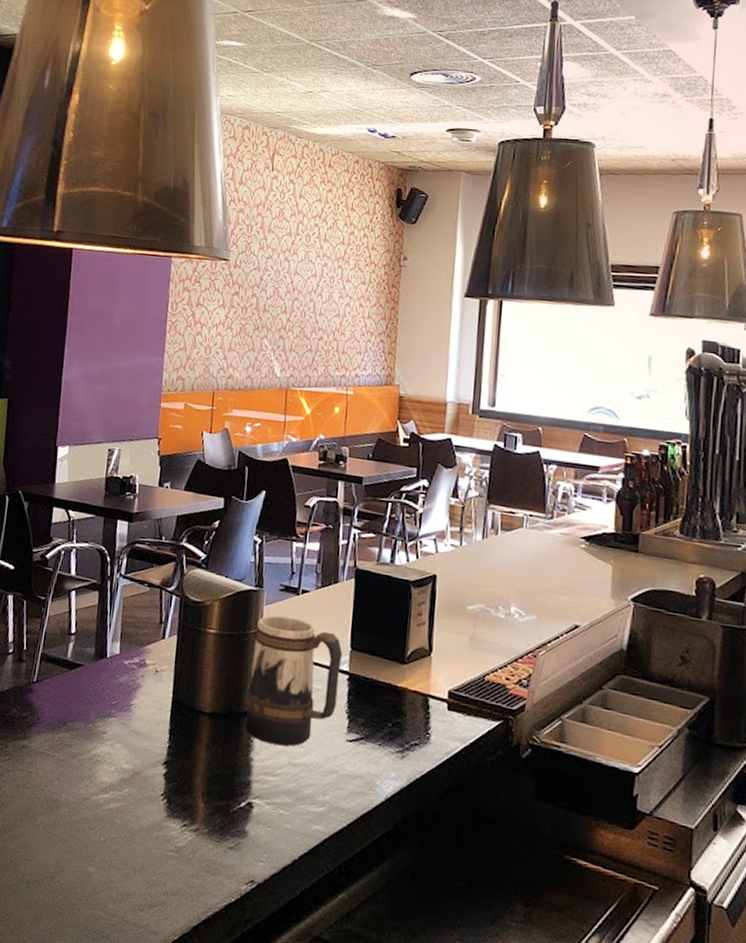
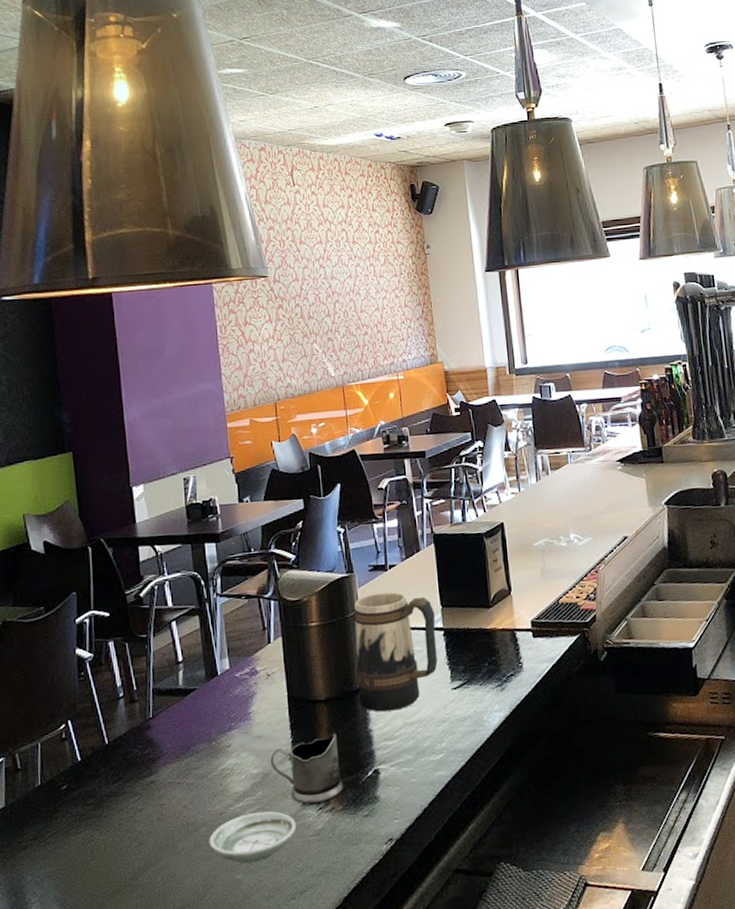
saucer: none [67,807,159,862] -> present [209,811,298,864]
tea glass holder: none [142,750,215,820] -> present [270,733,344,804]

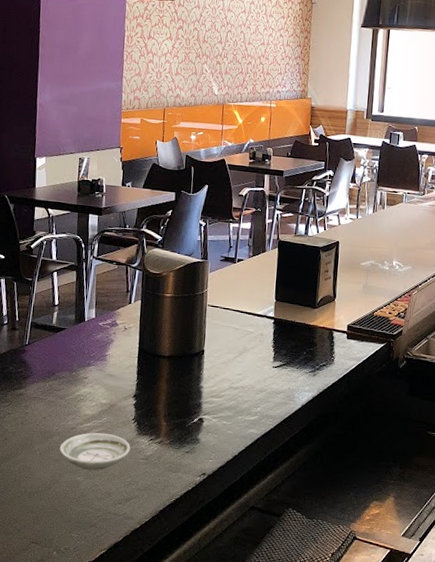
tea glass holder: present [270,733,344,804] -> none [117,384,173,435]
beer mug: present [353,592,438,712] -> none [195,280,270,375]

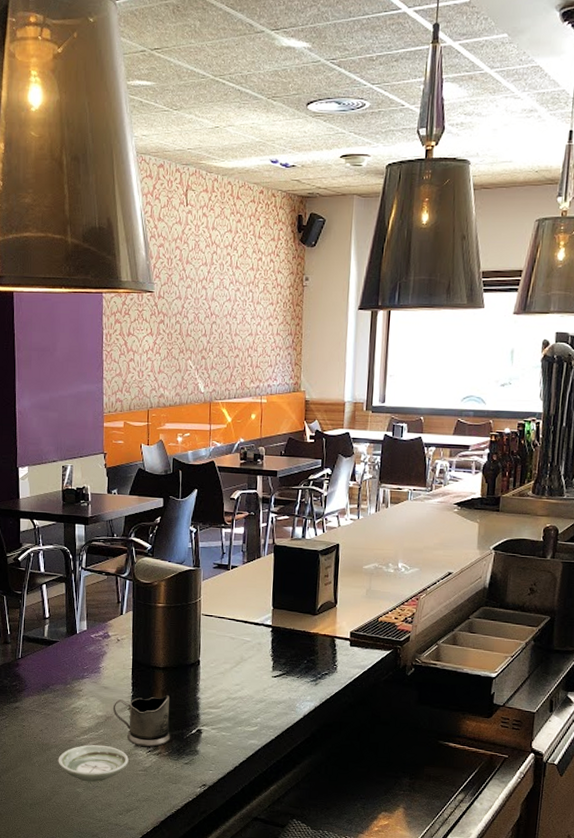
tea glass holder: none [117,384,173,435] -> present [113,695,171,747]

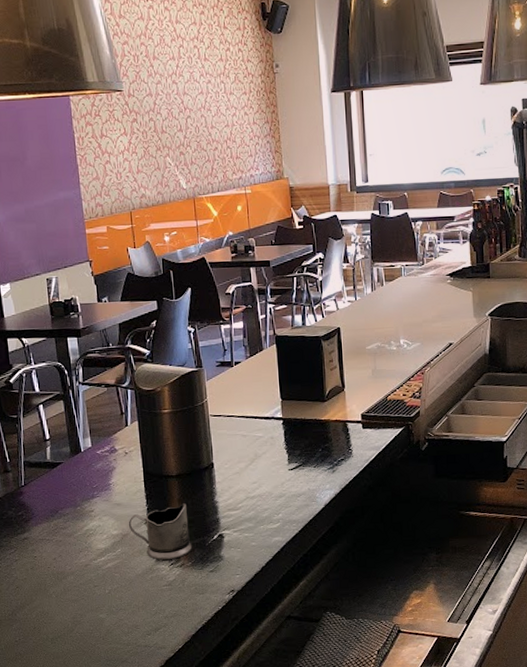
saucer: present [58,744,130,783] -> none [76,564,152,606]

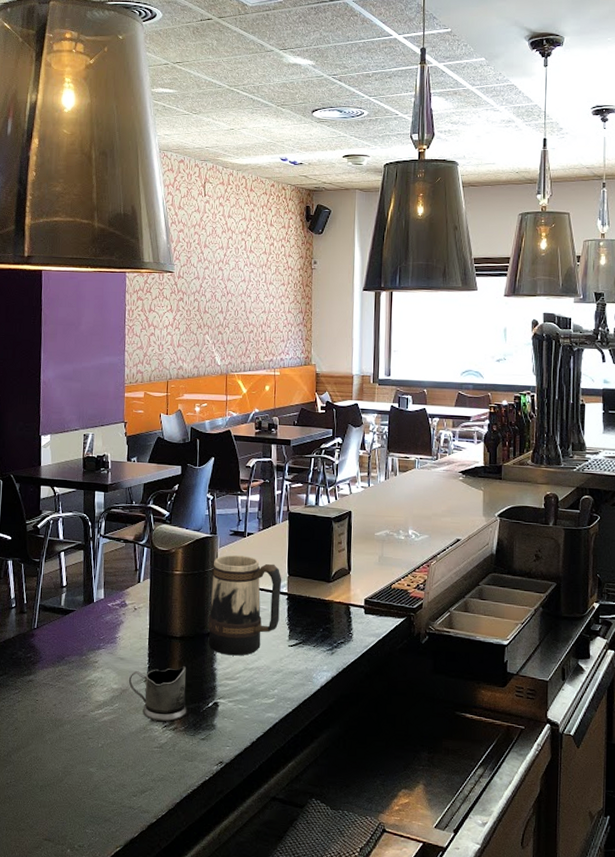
beer mug: none [202,386,277,487] -> present [208,555,282,656]

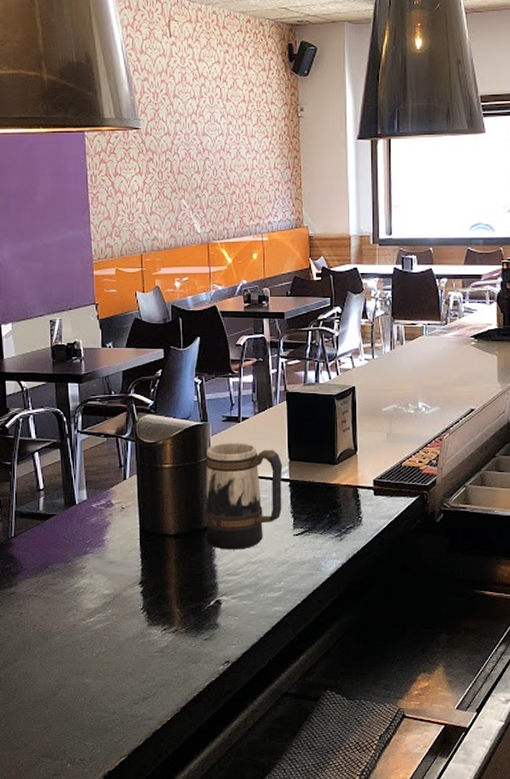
tea glass holder: present [128,666,187,721] -> none [121,565,188,624]

